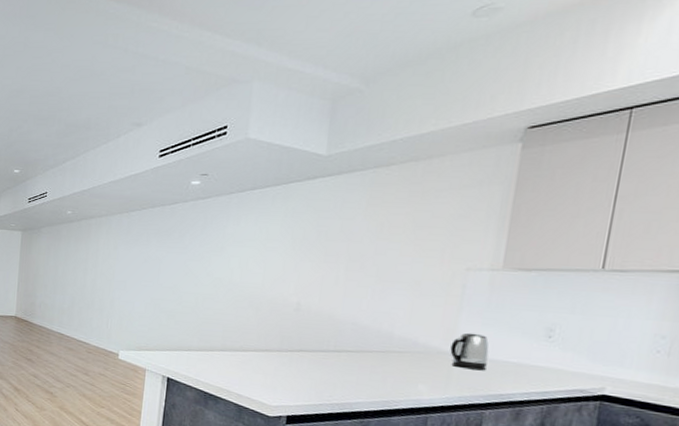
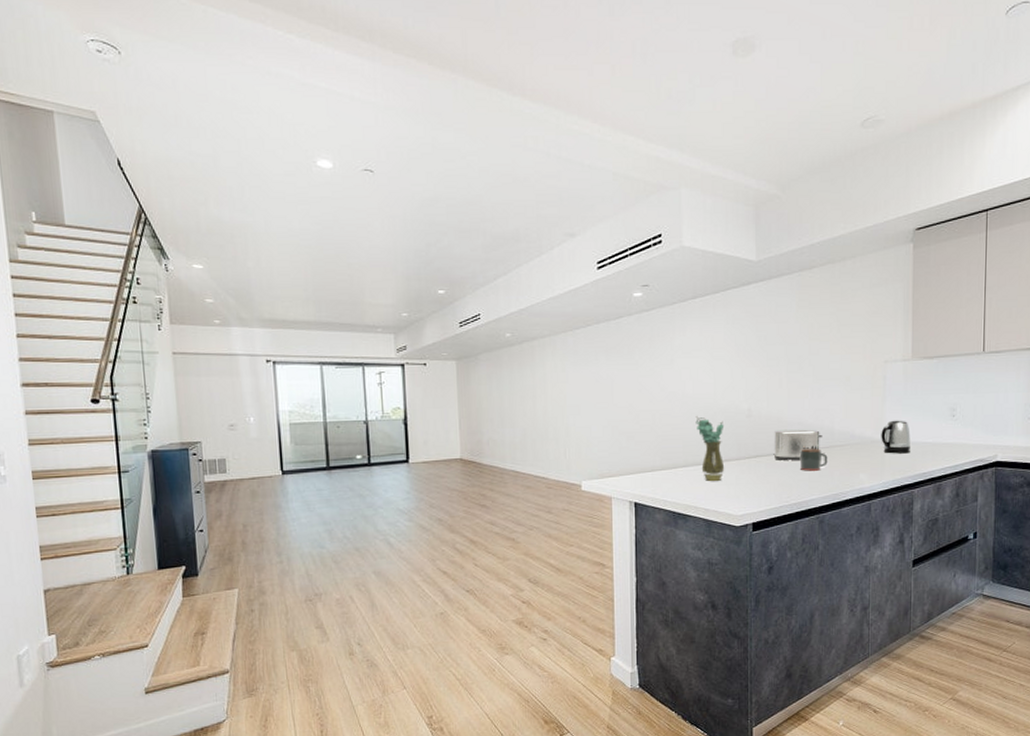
vase: none [239,304,269,370] -> present [695,416,725,482]
toaster: none [319,327,379,360] -> present [773,429,823,460]
mug: none [347,350,382,375] -> present [799,448,828,471]

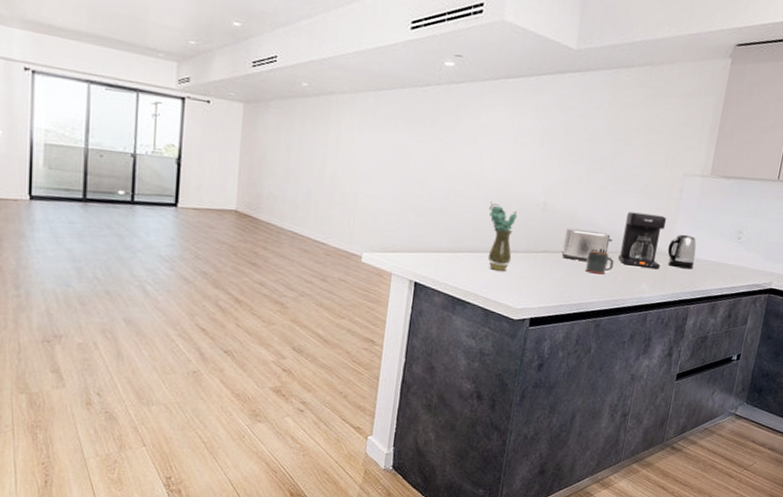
coffee maker: none [832,405,876,459] -> present [618,212,667,270]

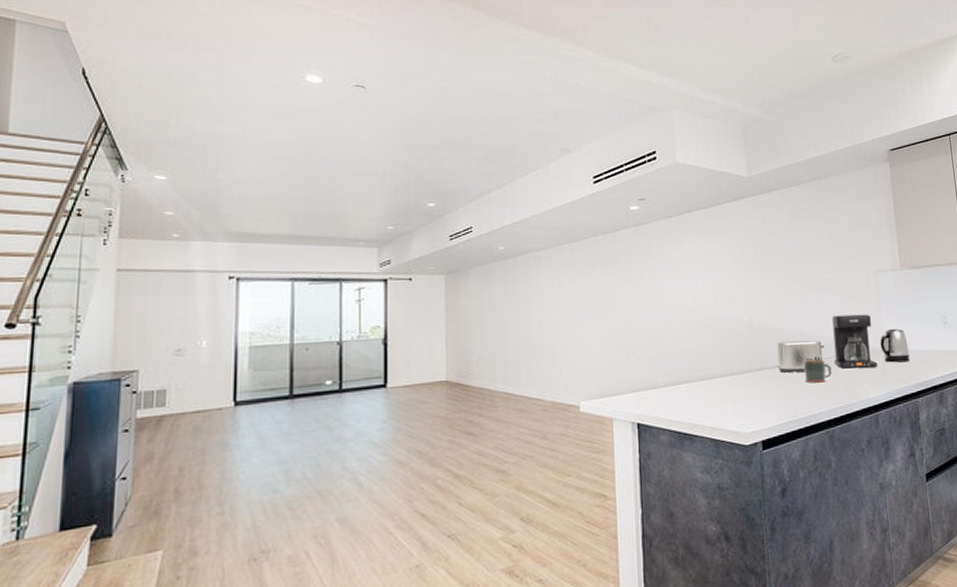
vase: present [487,202,518,272] -> none [697,329,730,398]

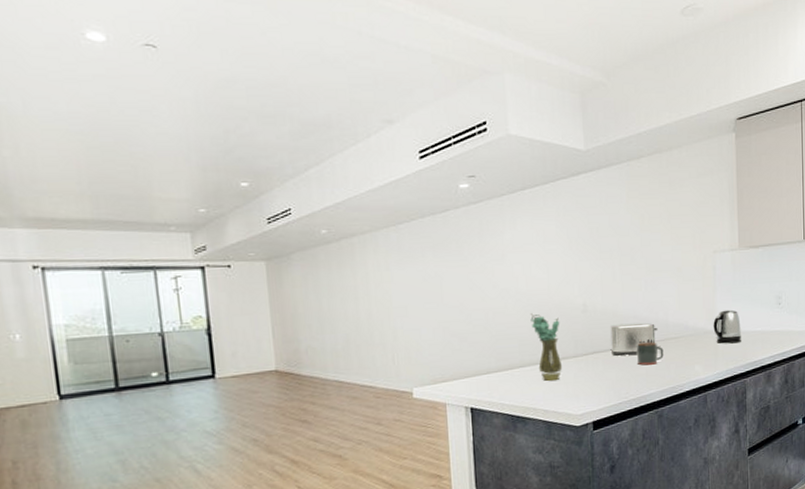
vase: none [697,329,730,398] -> present [530,313,563,382]
coffee maker: present [832,314,877,369] -> none [667,295,709,351]

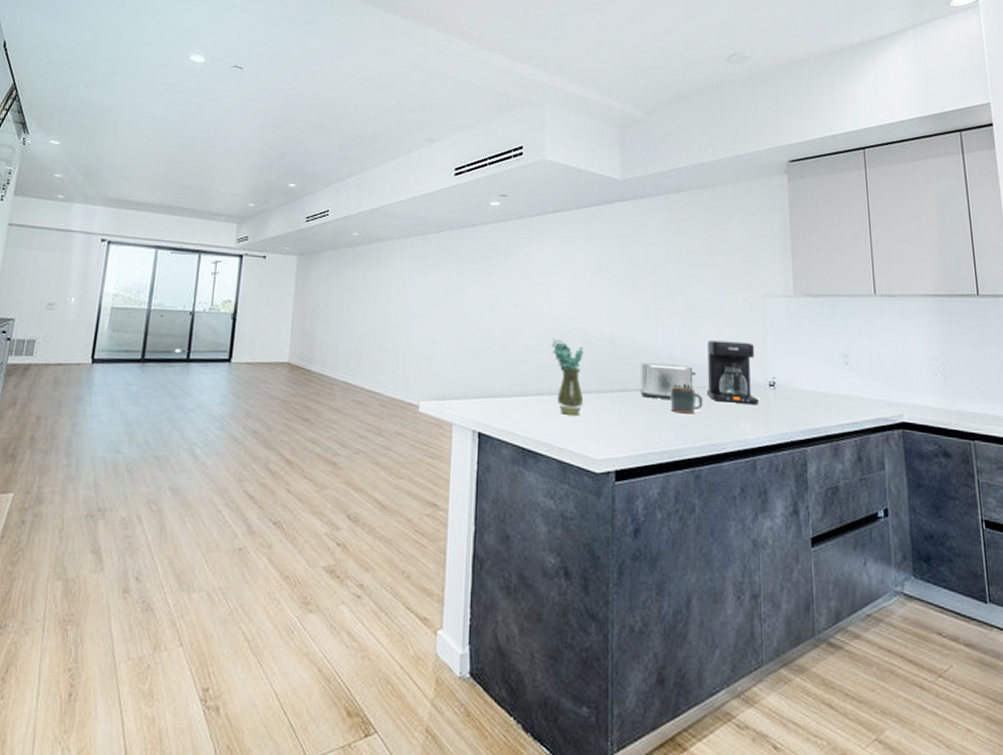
coffee maker: none [667,295,709,351] -> present [707,340,759,405]
kettle: present [713,309,741,344] -> none [763,362,799,403]

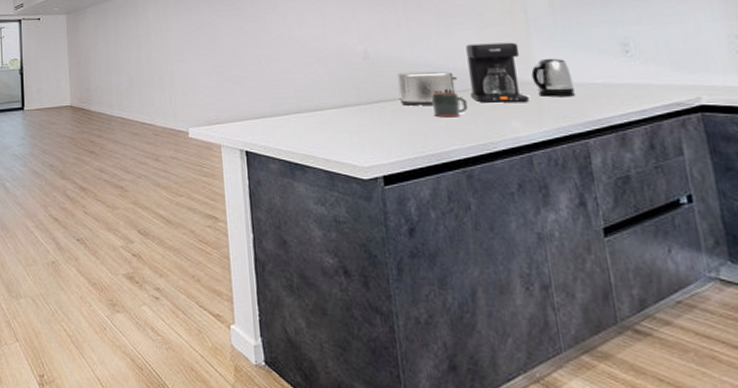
vase: present [552,338,584,417] -> none [305,60,344,130]
kettle: none [763,362,799,403] -> present [531,58,575,98]

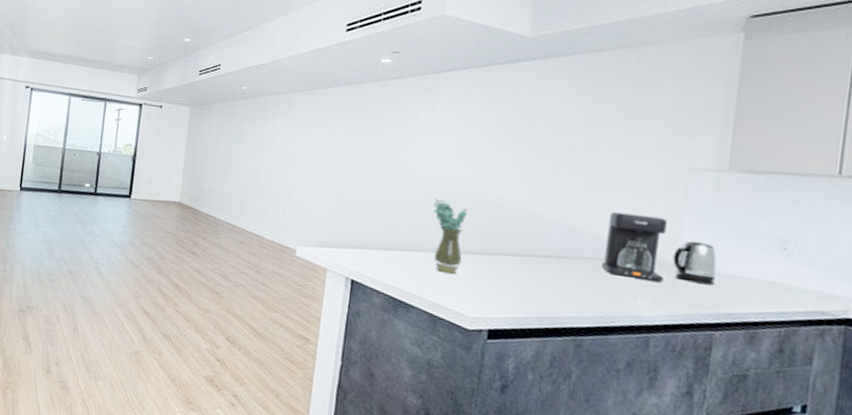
vase: none [305,60,344,130] -> present [433,198,468,275]
toaster: present [396,71,457,106] -> none [524,228,592,267]
mug: present [431,92,468,118] -> none [557,255,596,285]

